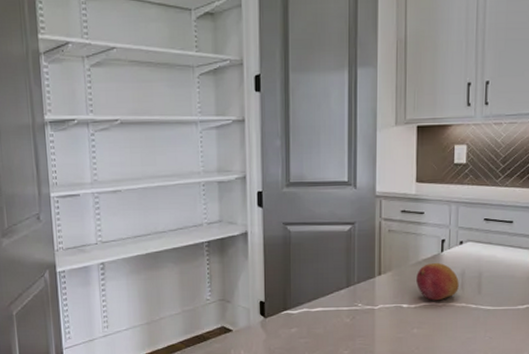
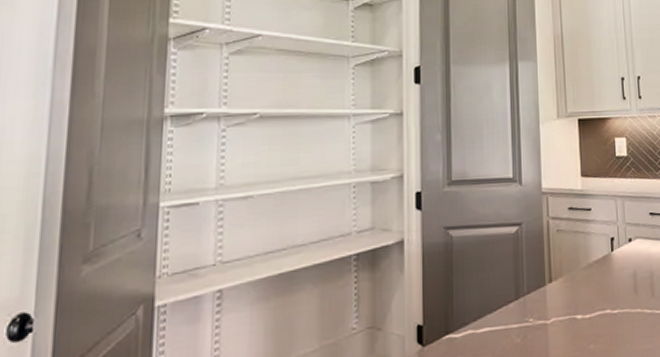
fruit: present [416,262,459,301] -> none [589,263,632,309]

